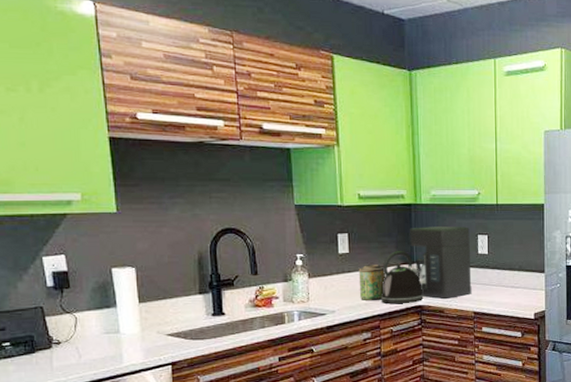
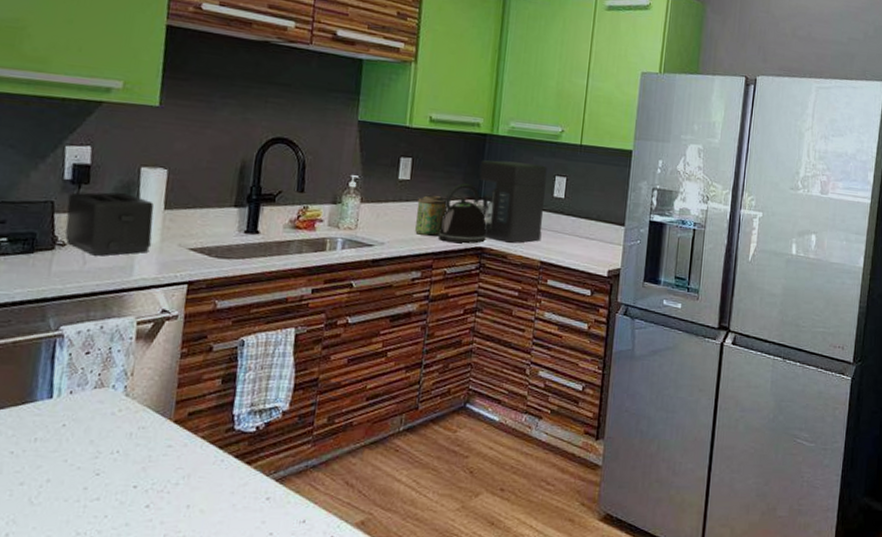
toaster: none [54,293,133,349] -> present [65,192,154,256]

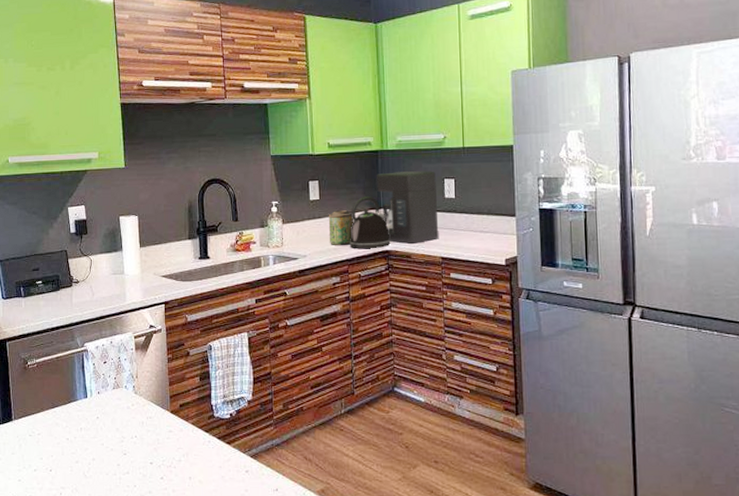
toaster: present [65,192,154,256] -> none [76,238,135,288]

